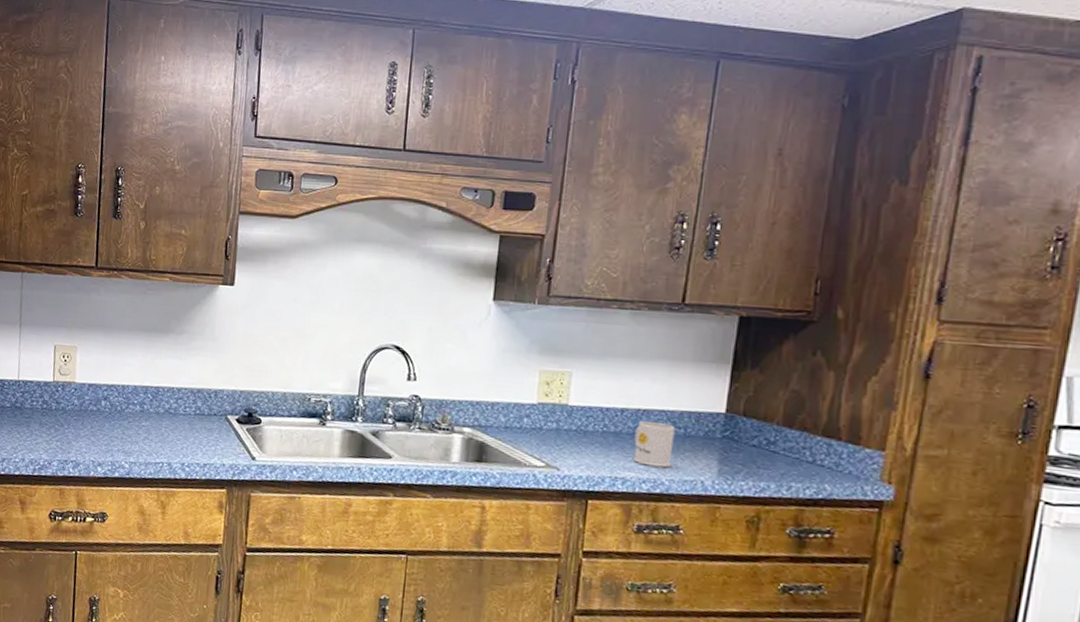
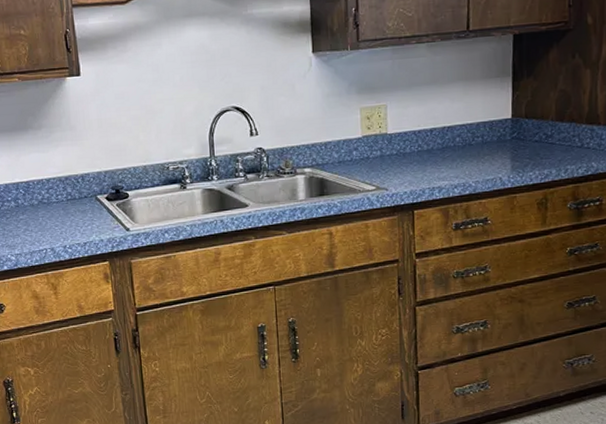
mug: present [632,421,675,468] -> none [443,135,475,173]

